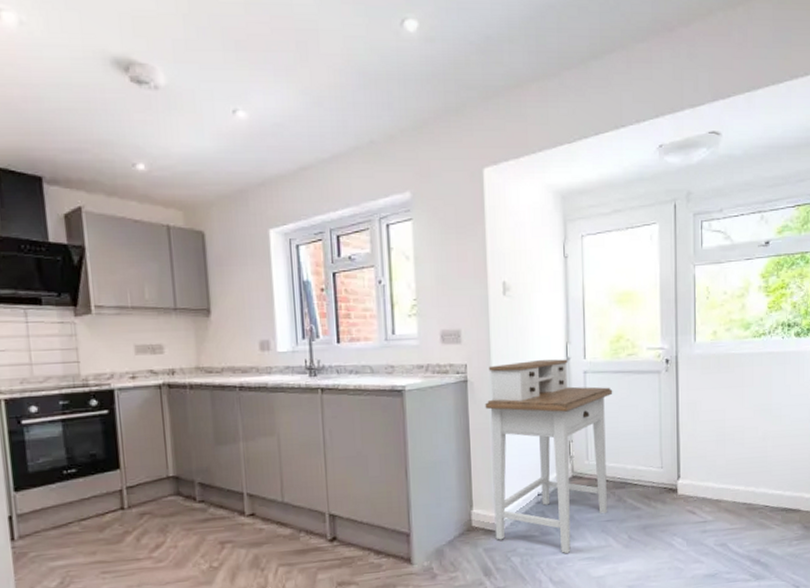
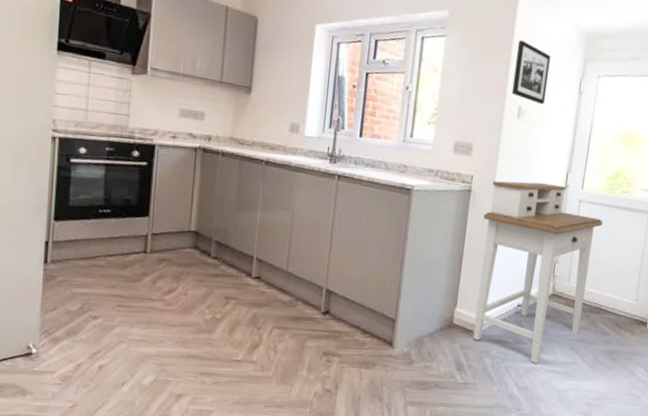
picture frame: none [490,211,530,276] -> present [511,40,551,104]

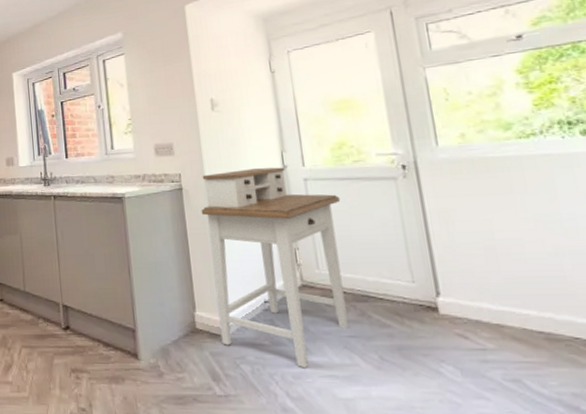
picture frame: present [511,40,551,104] -> none [194,39,237,92]

